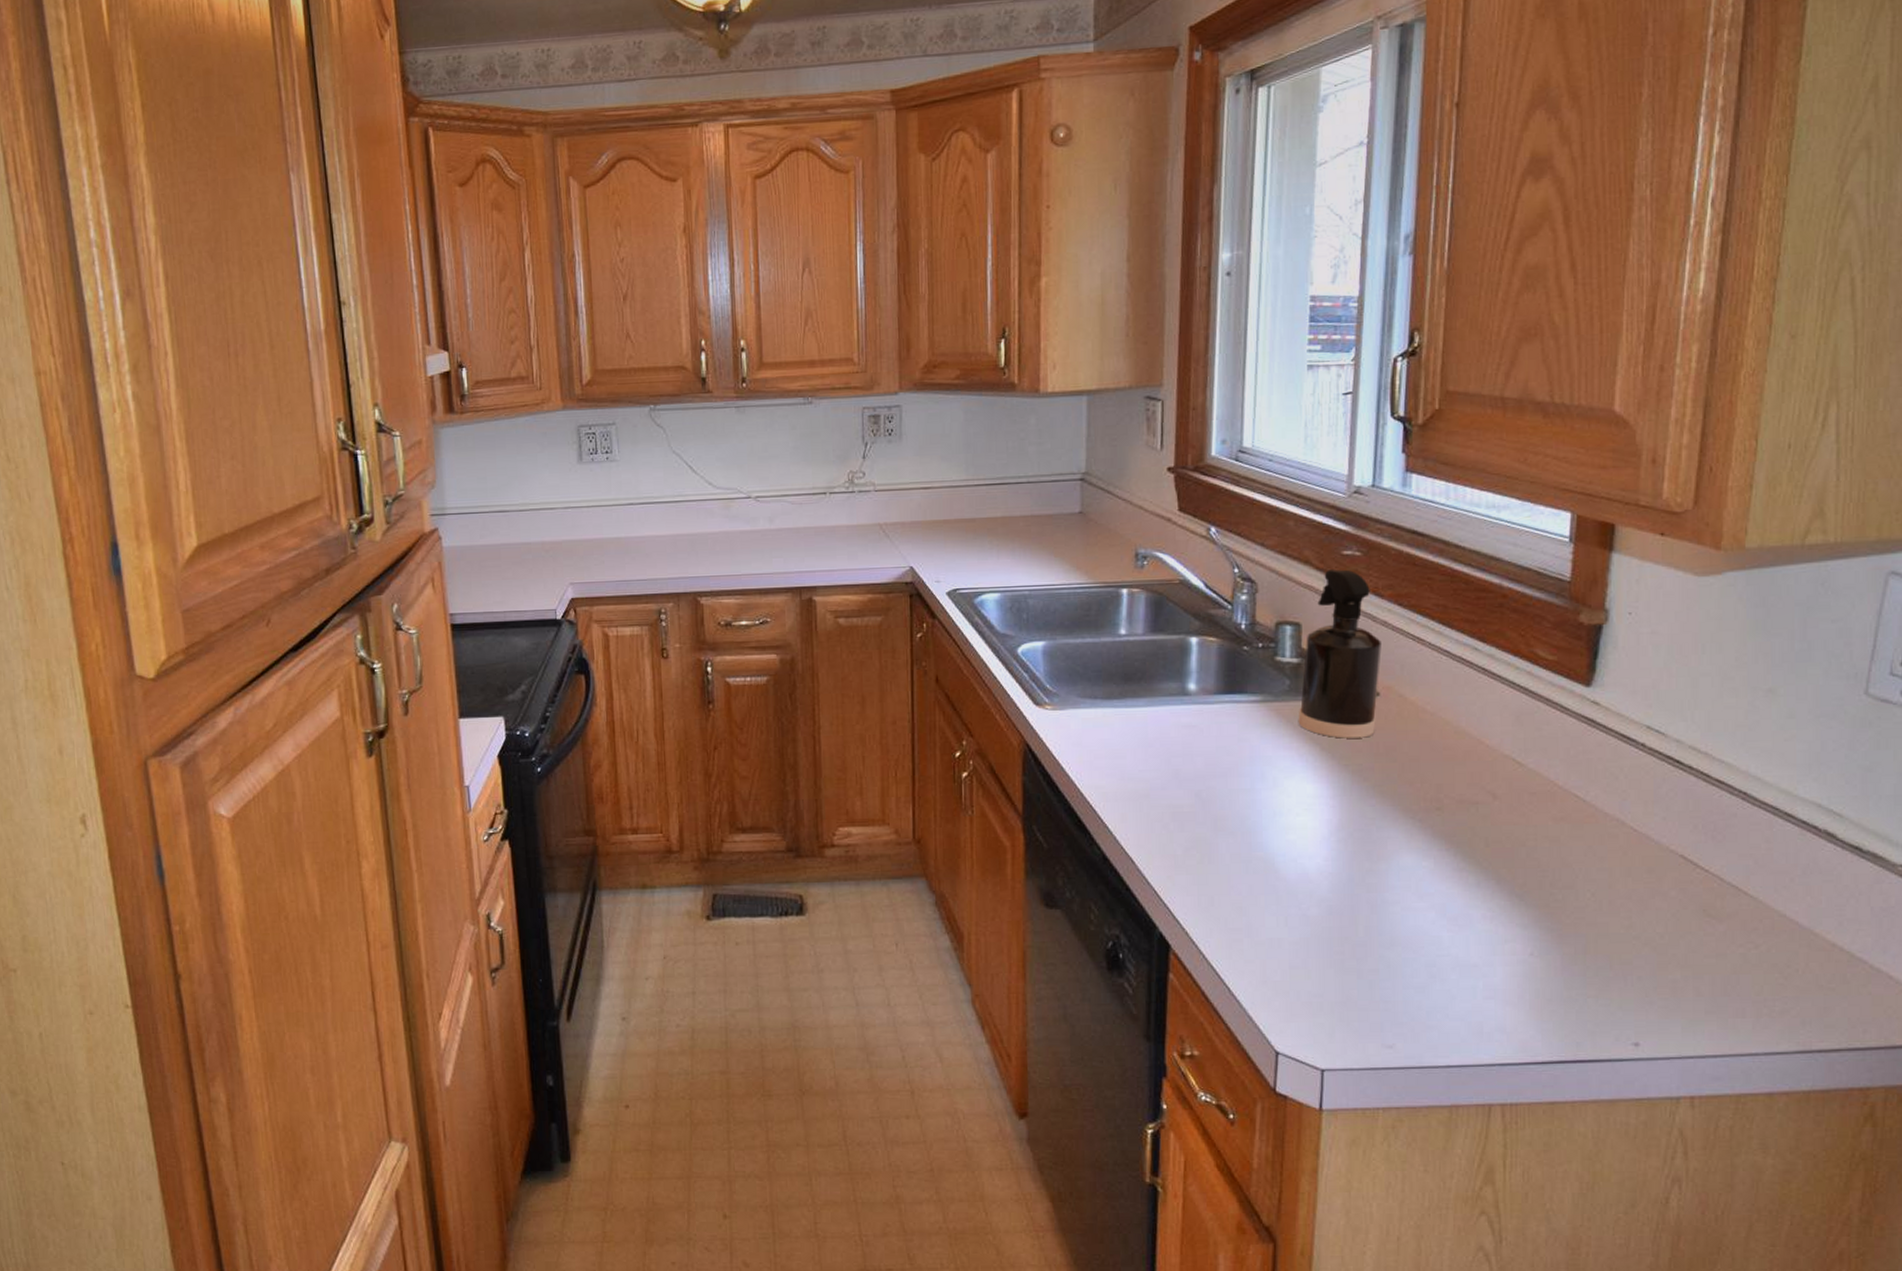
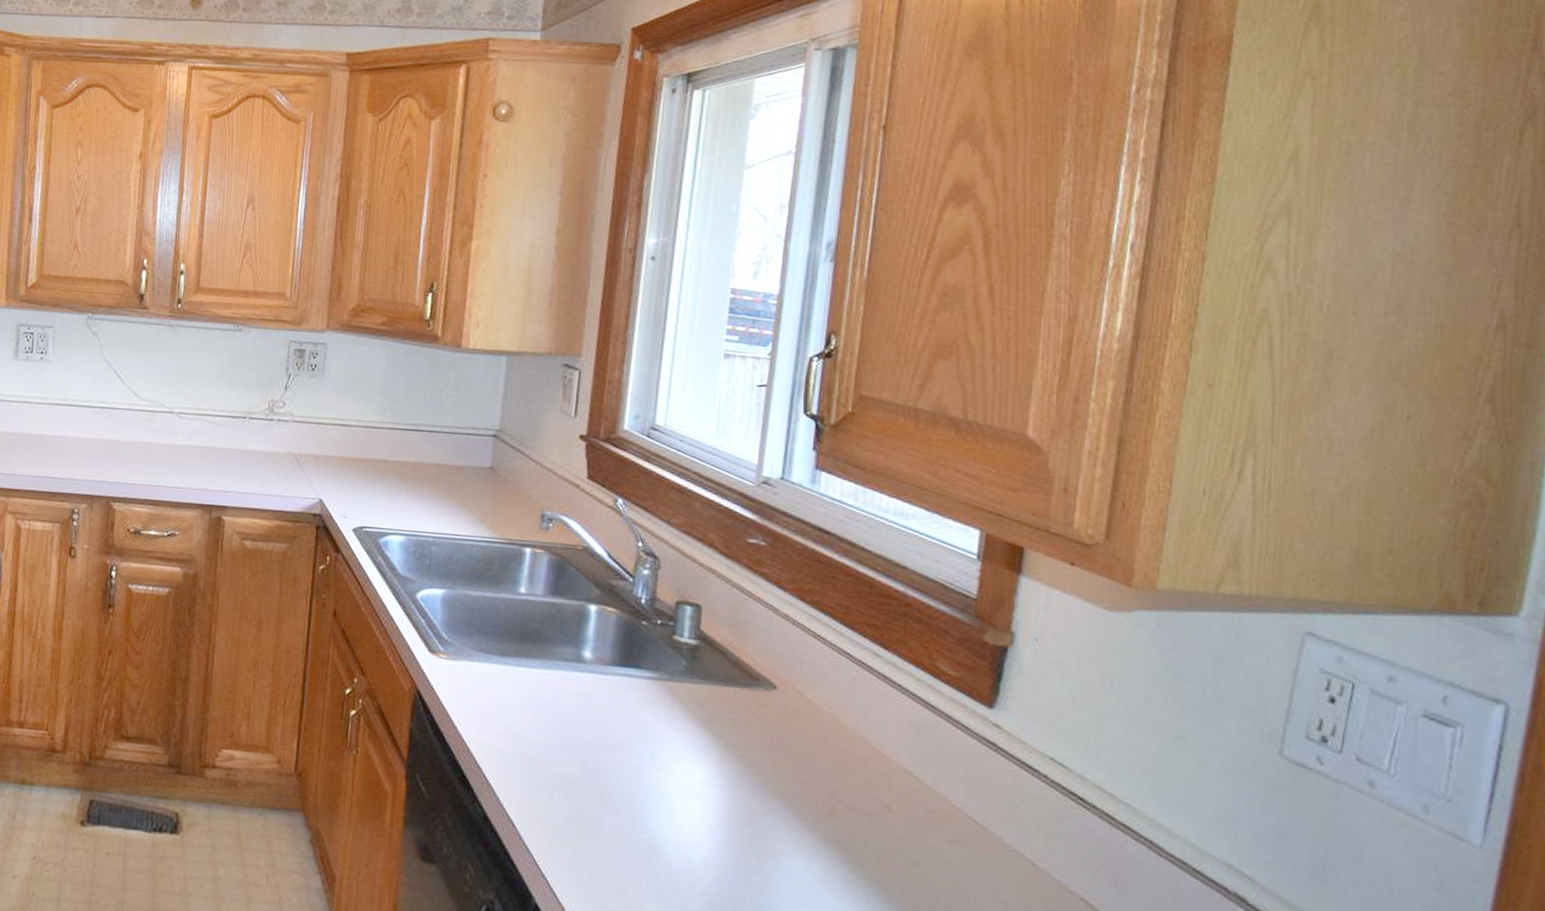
spray bottle: present [1298,569,1382,739] -> none [692,556,781,730]

